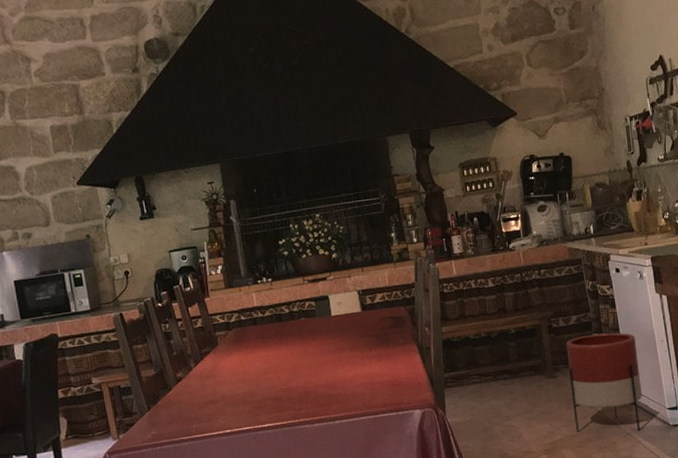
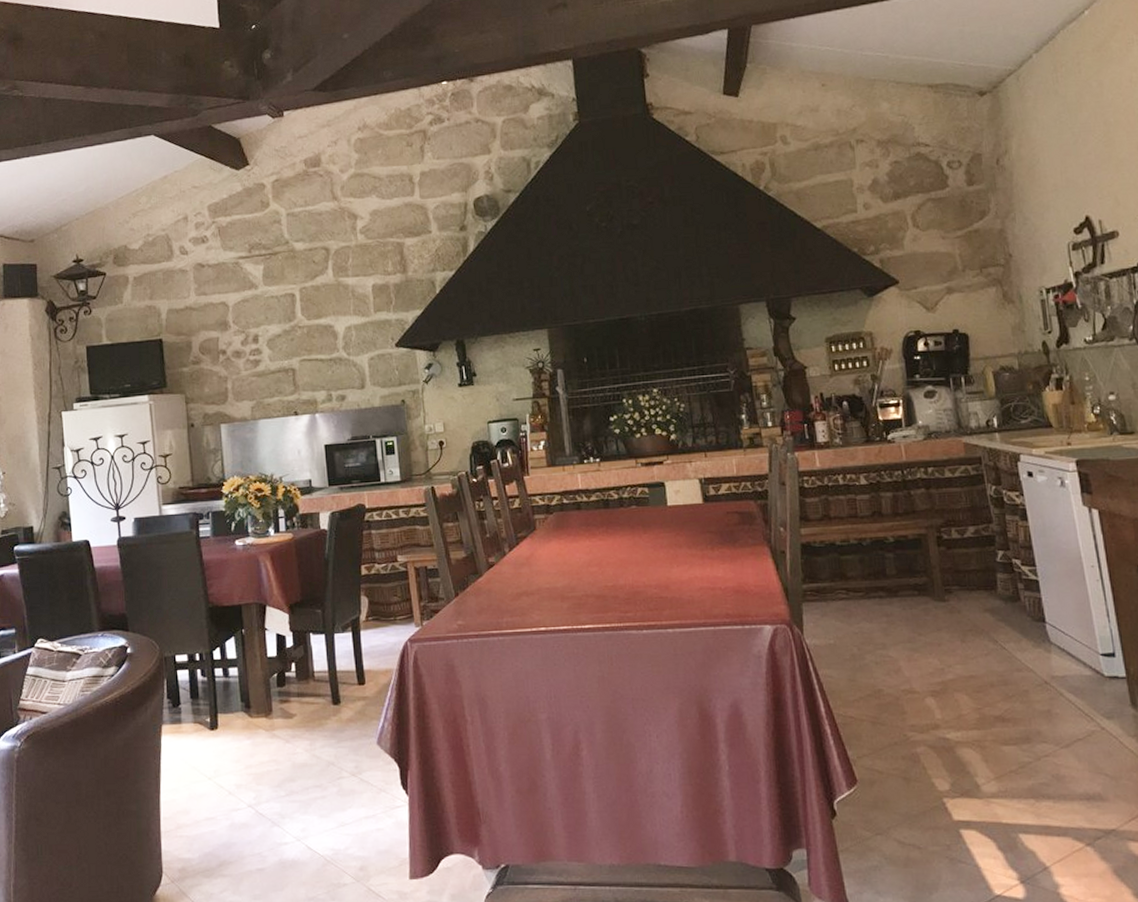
planter: present [566,332,642,432] -> none [960,551,1065,680]

